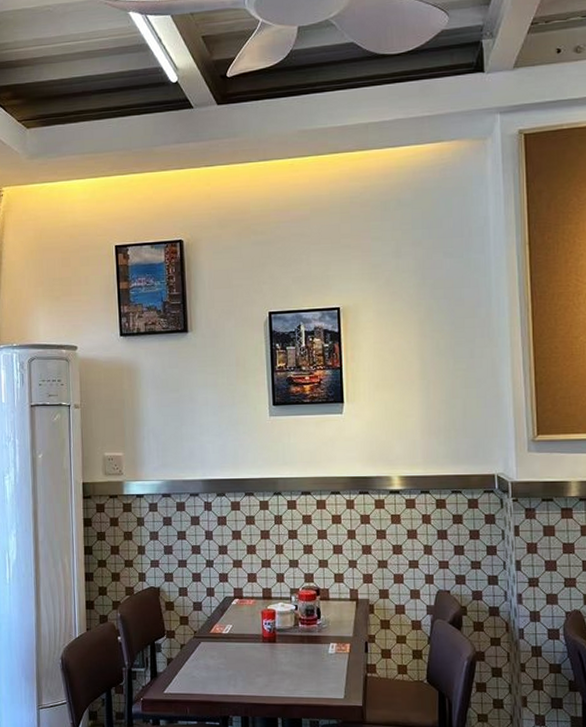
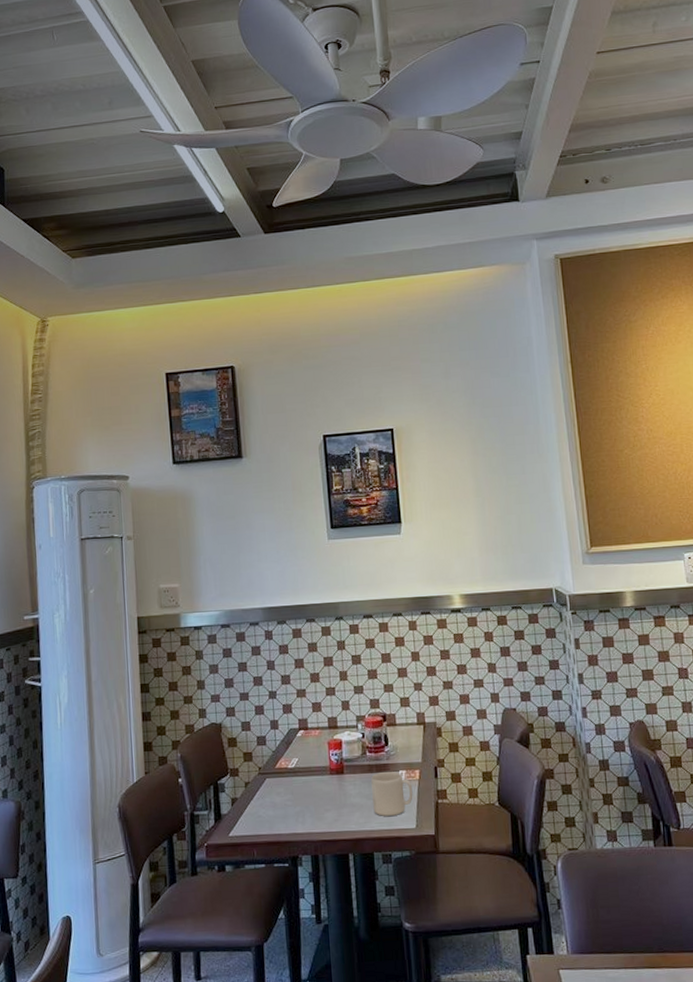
mug: none [302,643,343,685] -> present [371,771,413,816]

